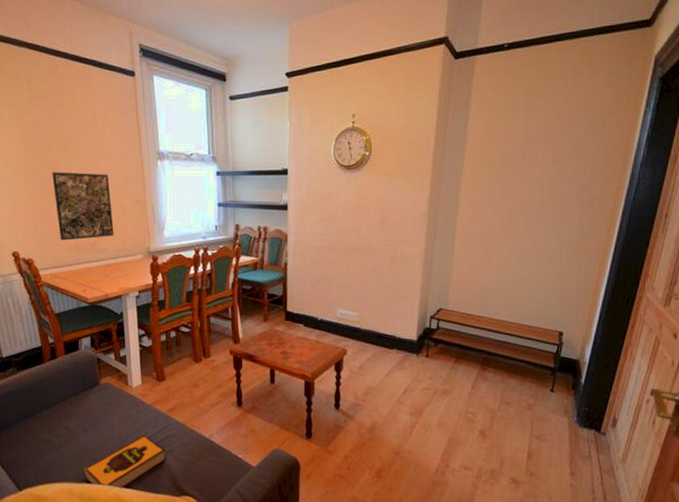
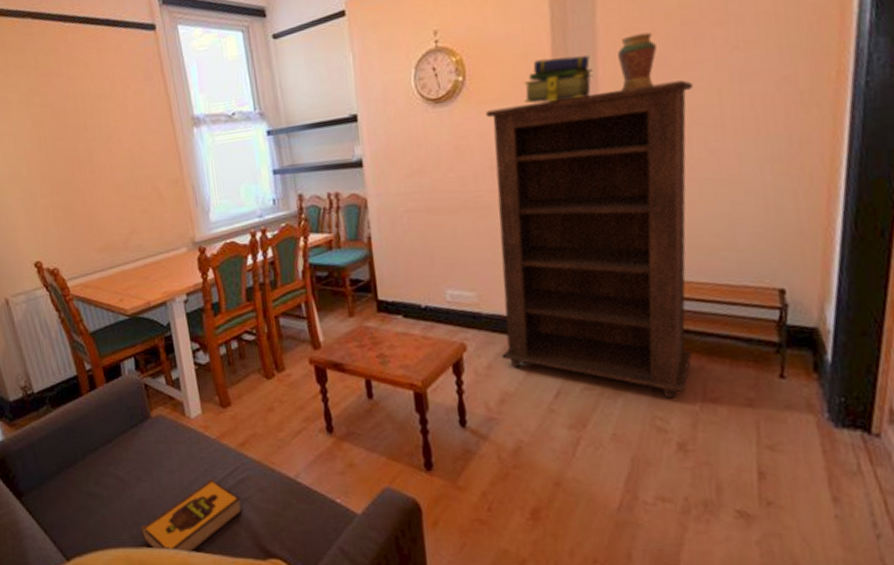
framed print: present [52,172,114,241] -> none [71,153,150,241]
bookshelf: none [370,179,526,400] -> present [485,80,694,399]
stack of books: none [411,148,461,181] -> present [524,55,594,104]
decorative vase: none [477,140,505,180] -> present [618,32,657,91]

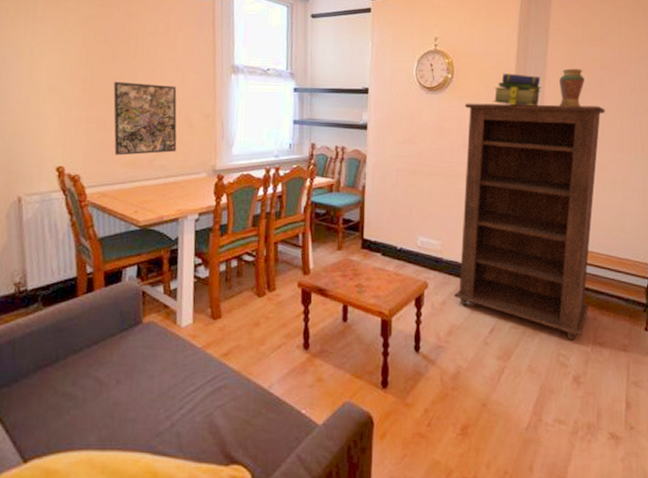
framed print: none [71,153,150,241] -> present [113,81,177,156]
hardback book: present [140,478,243,554] -> none [109,385,215,458]

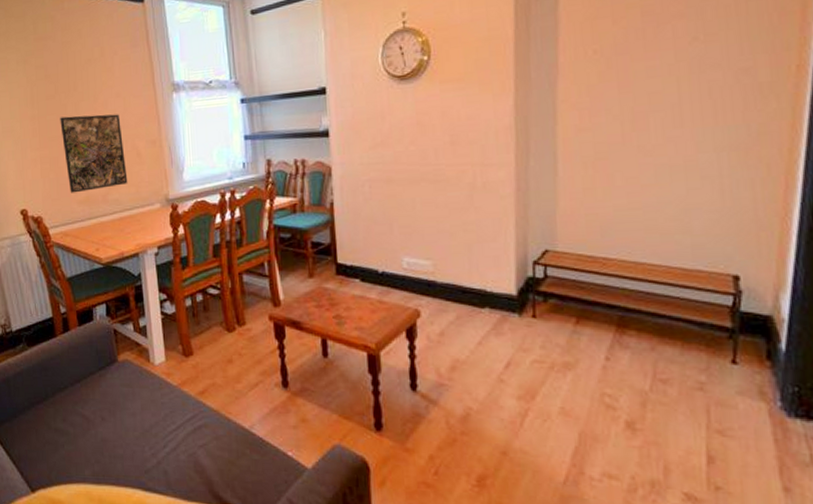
bookshelf: present [453,103,606,340] -> none [448,68,653,377]
stack of books: present [493,73,542,106] -> none [486,40,554,84]
decorative vase: present [559,68,584,107] -> none [579,21,617,76]

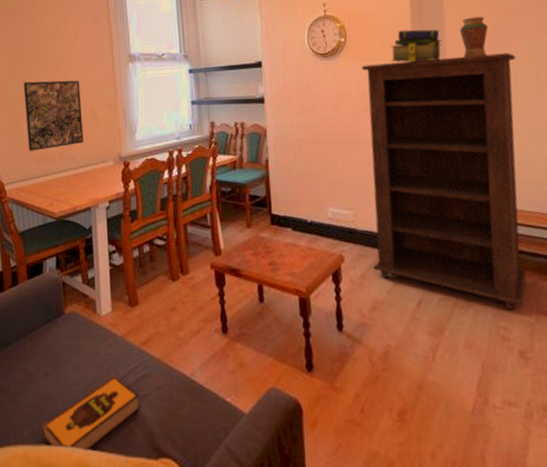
hardback book: none [102,423,198,494] -> present [42,375,140,452]
bookshelf: none [448,68,653,377] -> present [361,53,527,310]
stack of books: none [486,40,554,84] -> present [391,29,443,63]
decorative vase: none [579,21,617,76] -> present [460,16,488,57]

